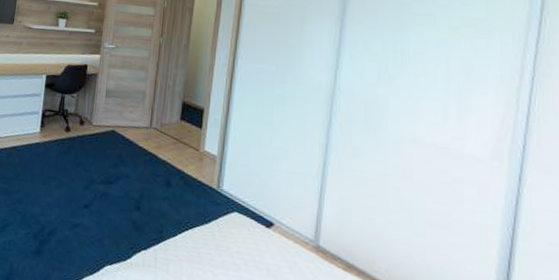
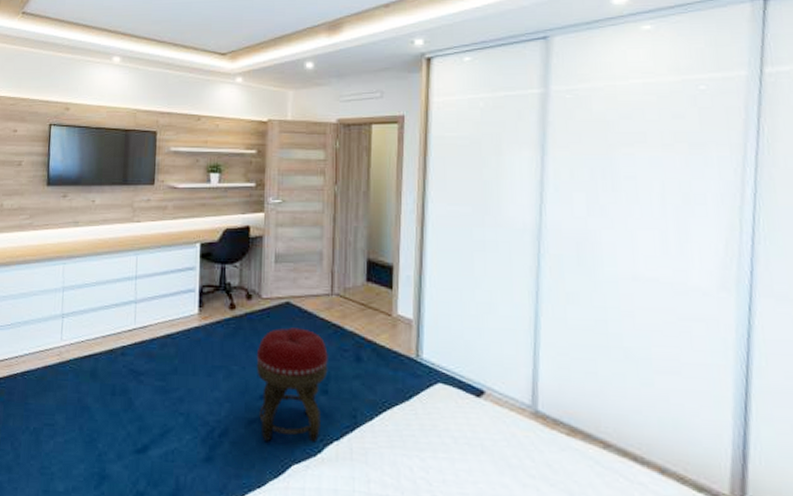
footstool: none [82,151,143,249] -> present [256,327,328,443]

